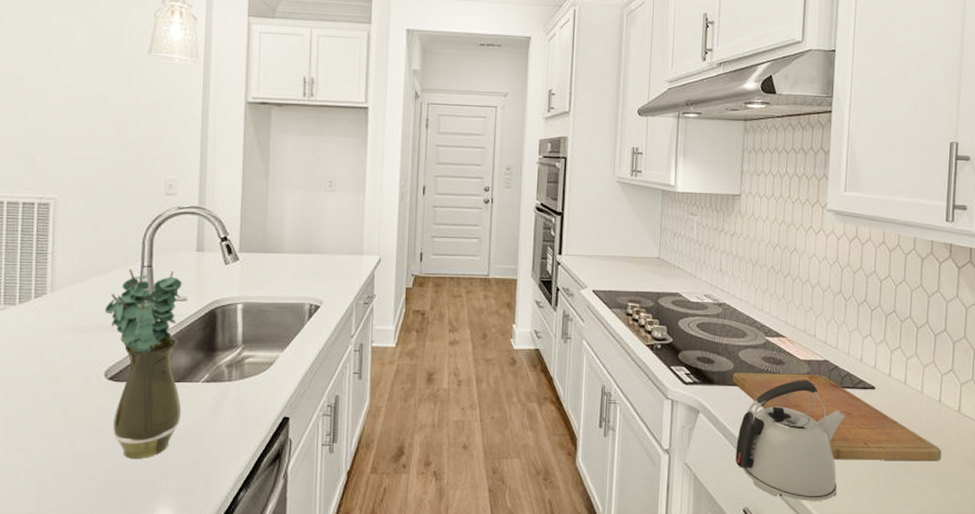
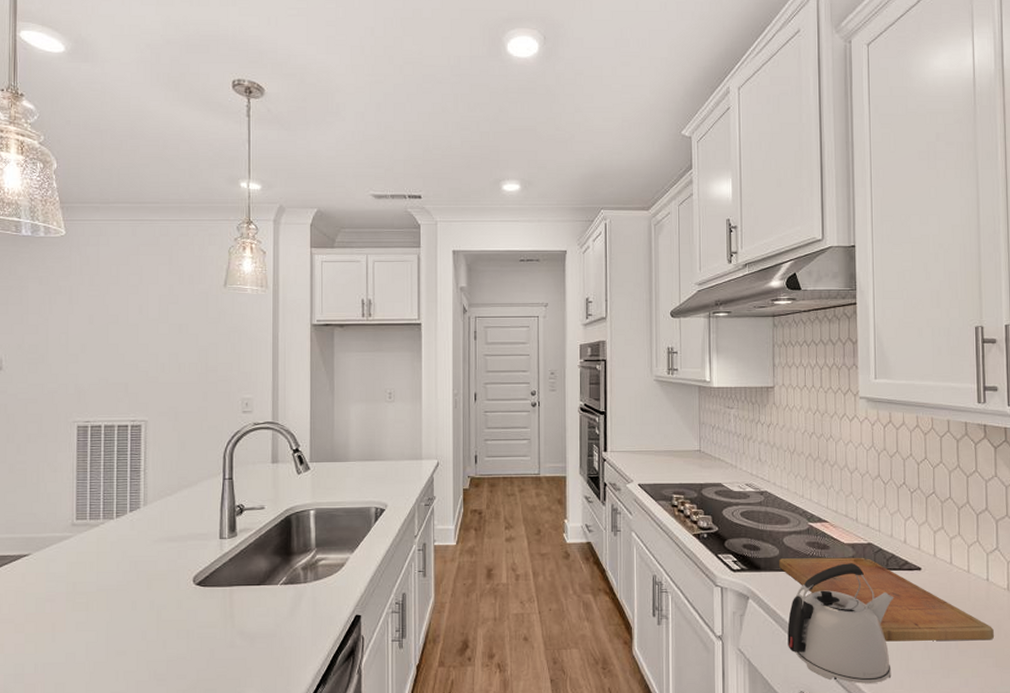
vase: present [105,268,182,458] -> none [192,481,263,659]

